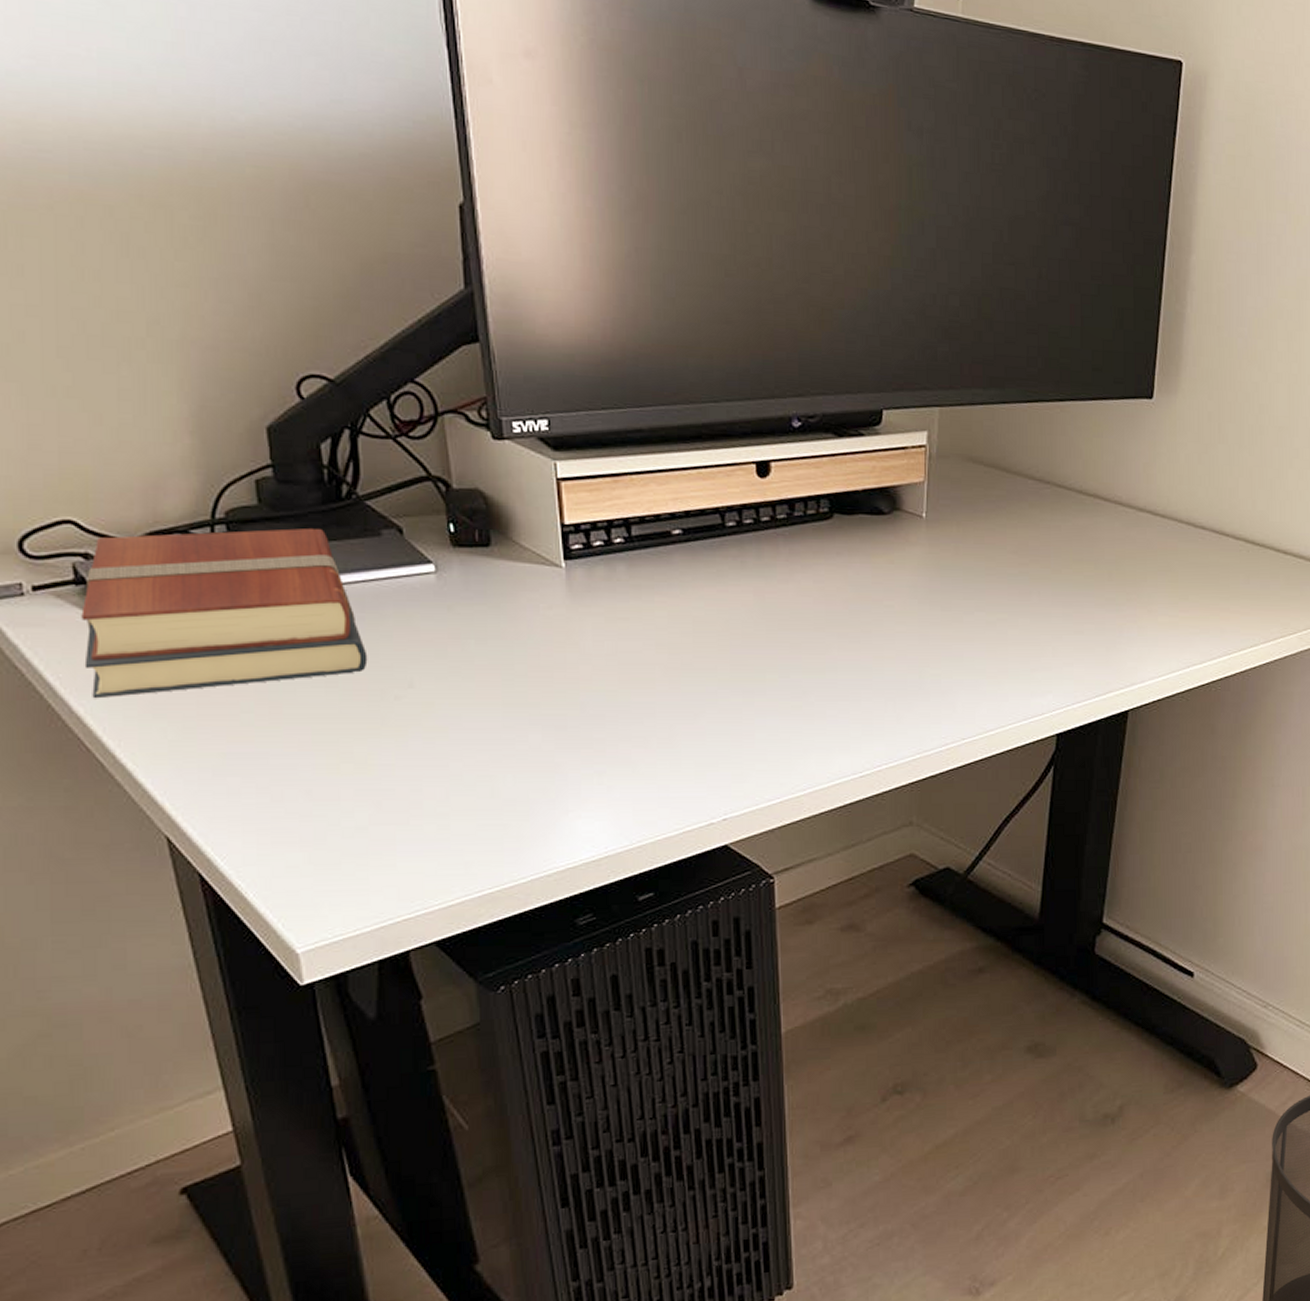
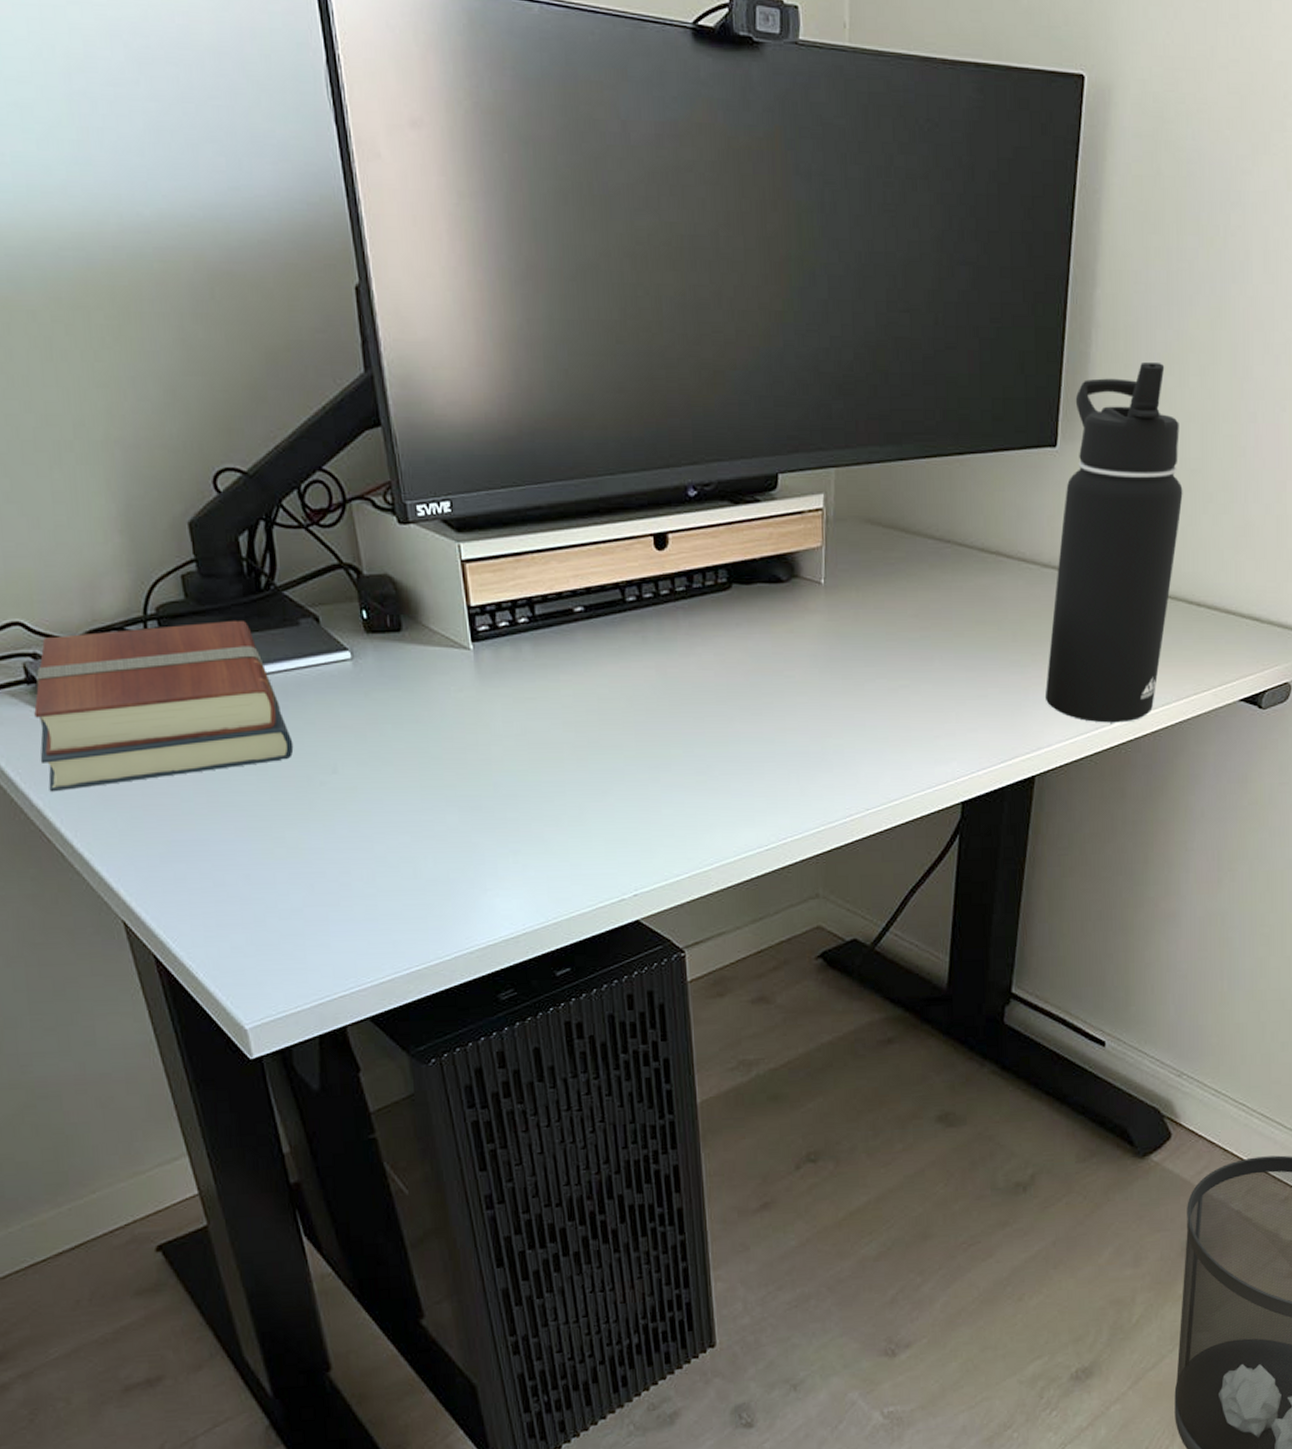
water bottle: none [1138,325,1271,662] -> present [1044,363,1183,723]

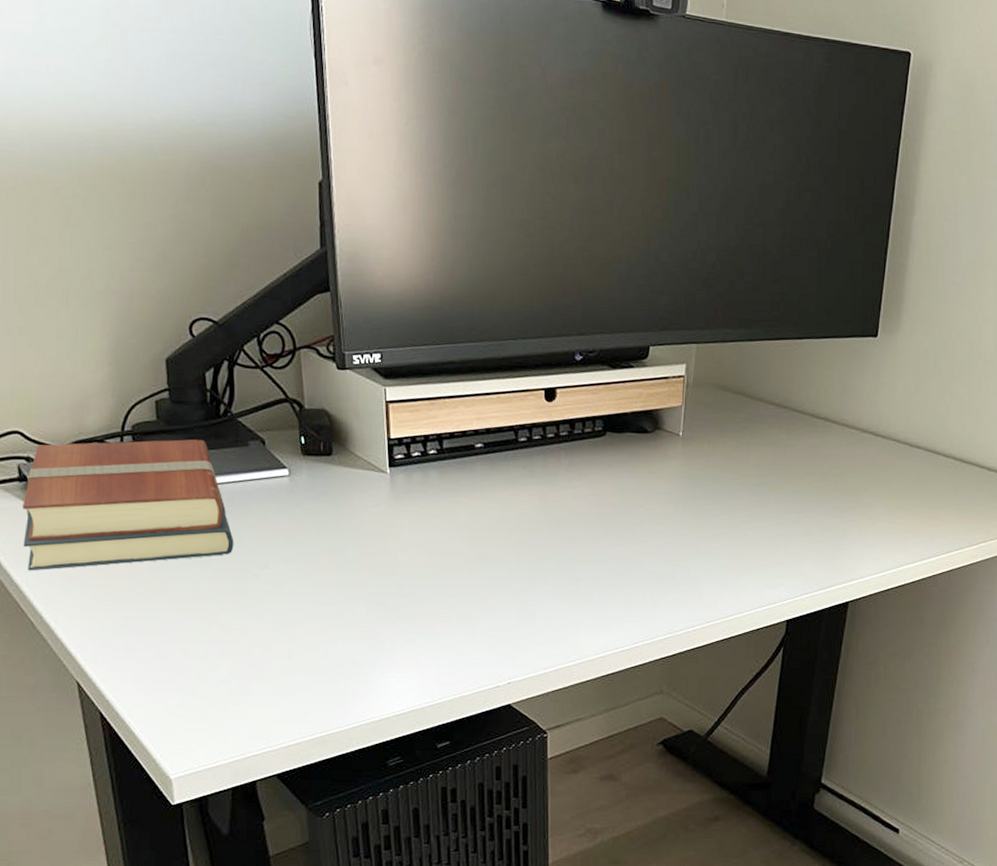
water bottle: present [1044,363,1183,723] -> none [859,275,979,562]

